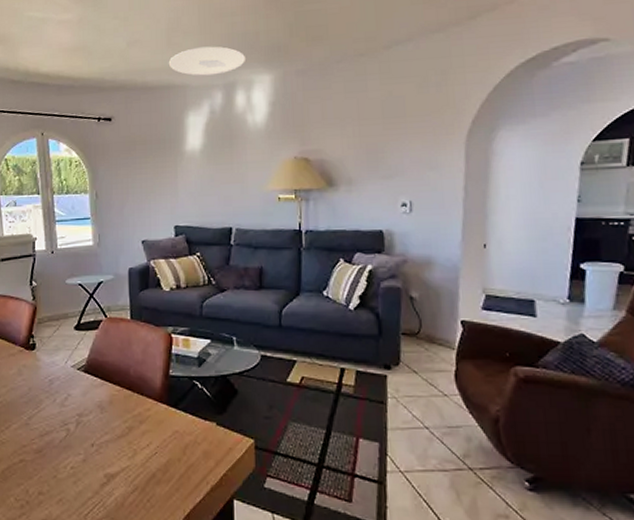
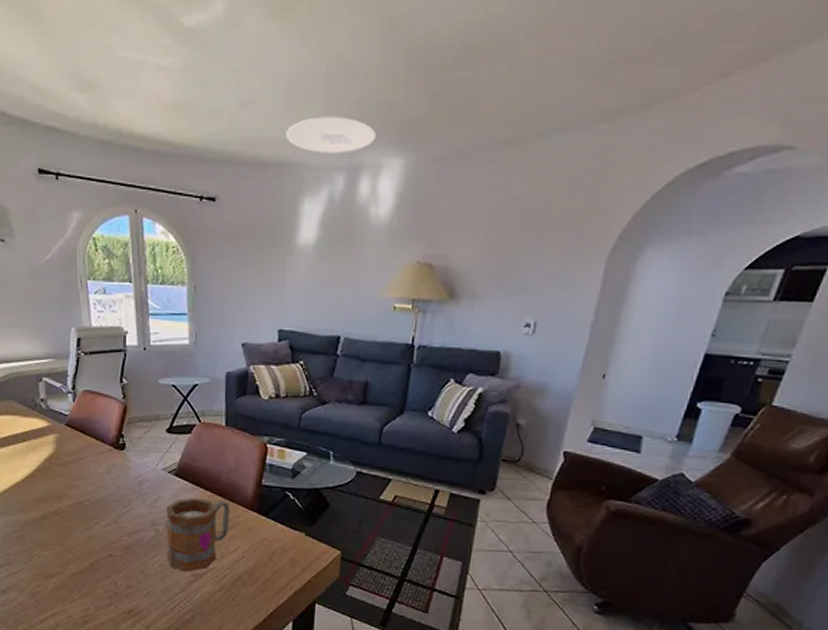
mug: none [77,393,140,473] -> present [166,497,230,572]

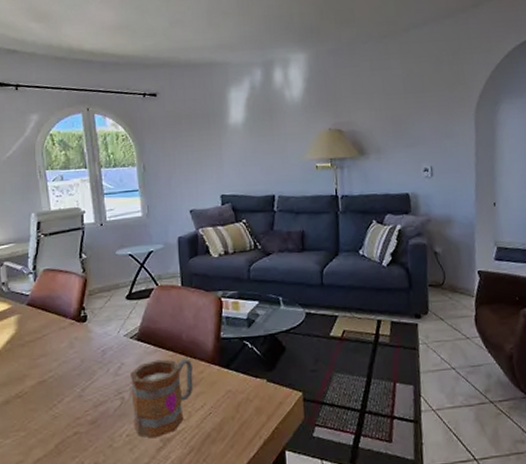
ceiling light: present [285,116,376,154] -> none [209,27,281,54]

